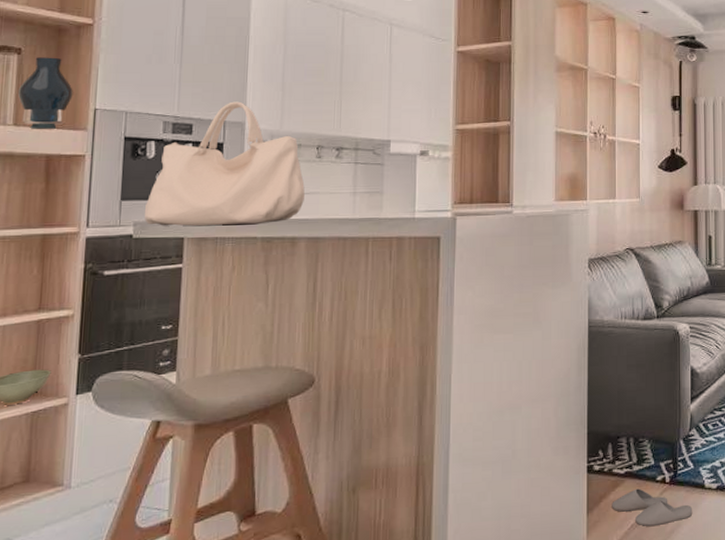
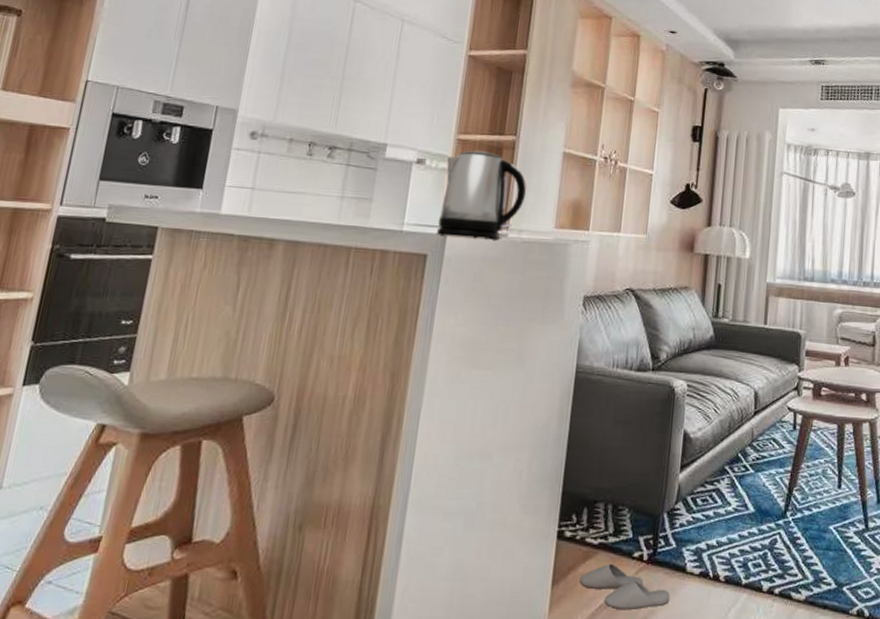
vase: present [17,57,73,130] -> none [11,21,68,99]
handbag: present [144,101,305,226] -> none [120,86,291,221]
kettle: none [446,138,526,219] -> present [436,150,527,241]

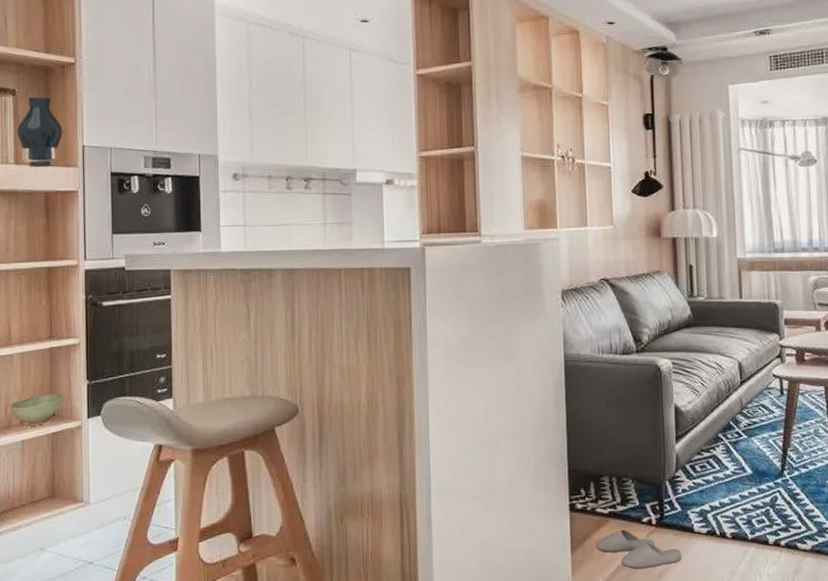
vase: none [11,21,68,99] -> present [15,97,63,168]
kettle: present [436,150,527,241] -> none [414,164,493,249]

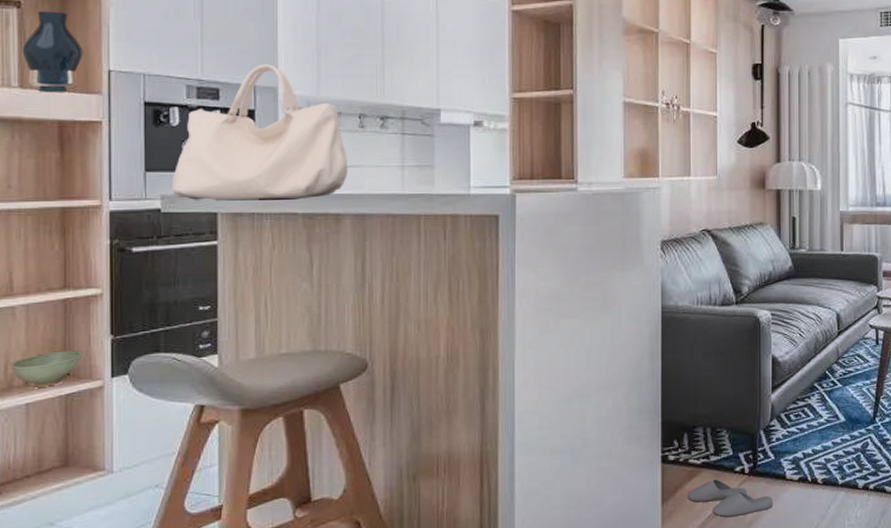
handbag: none [133,134,278,259] -> present [171,64,348,201]

